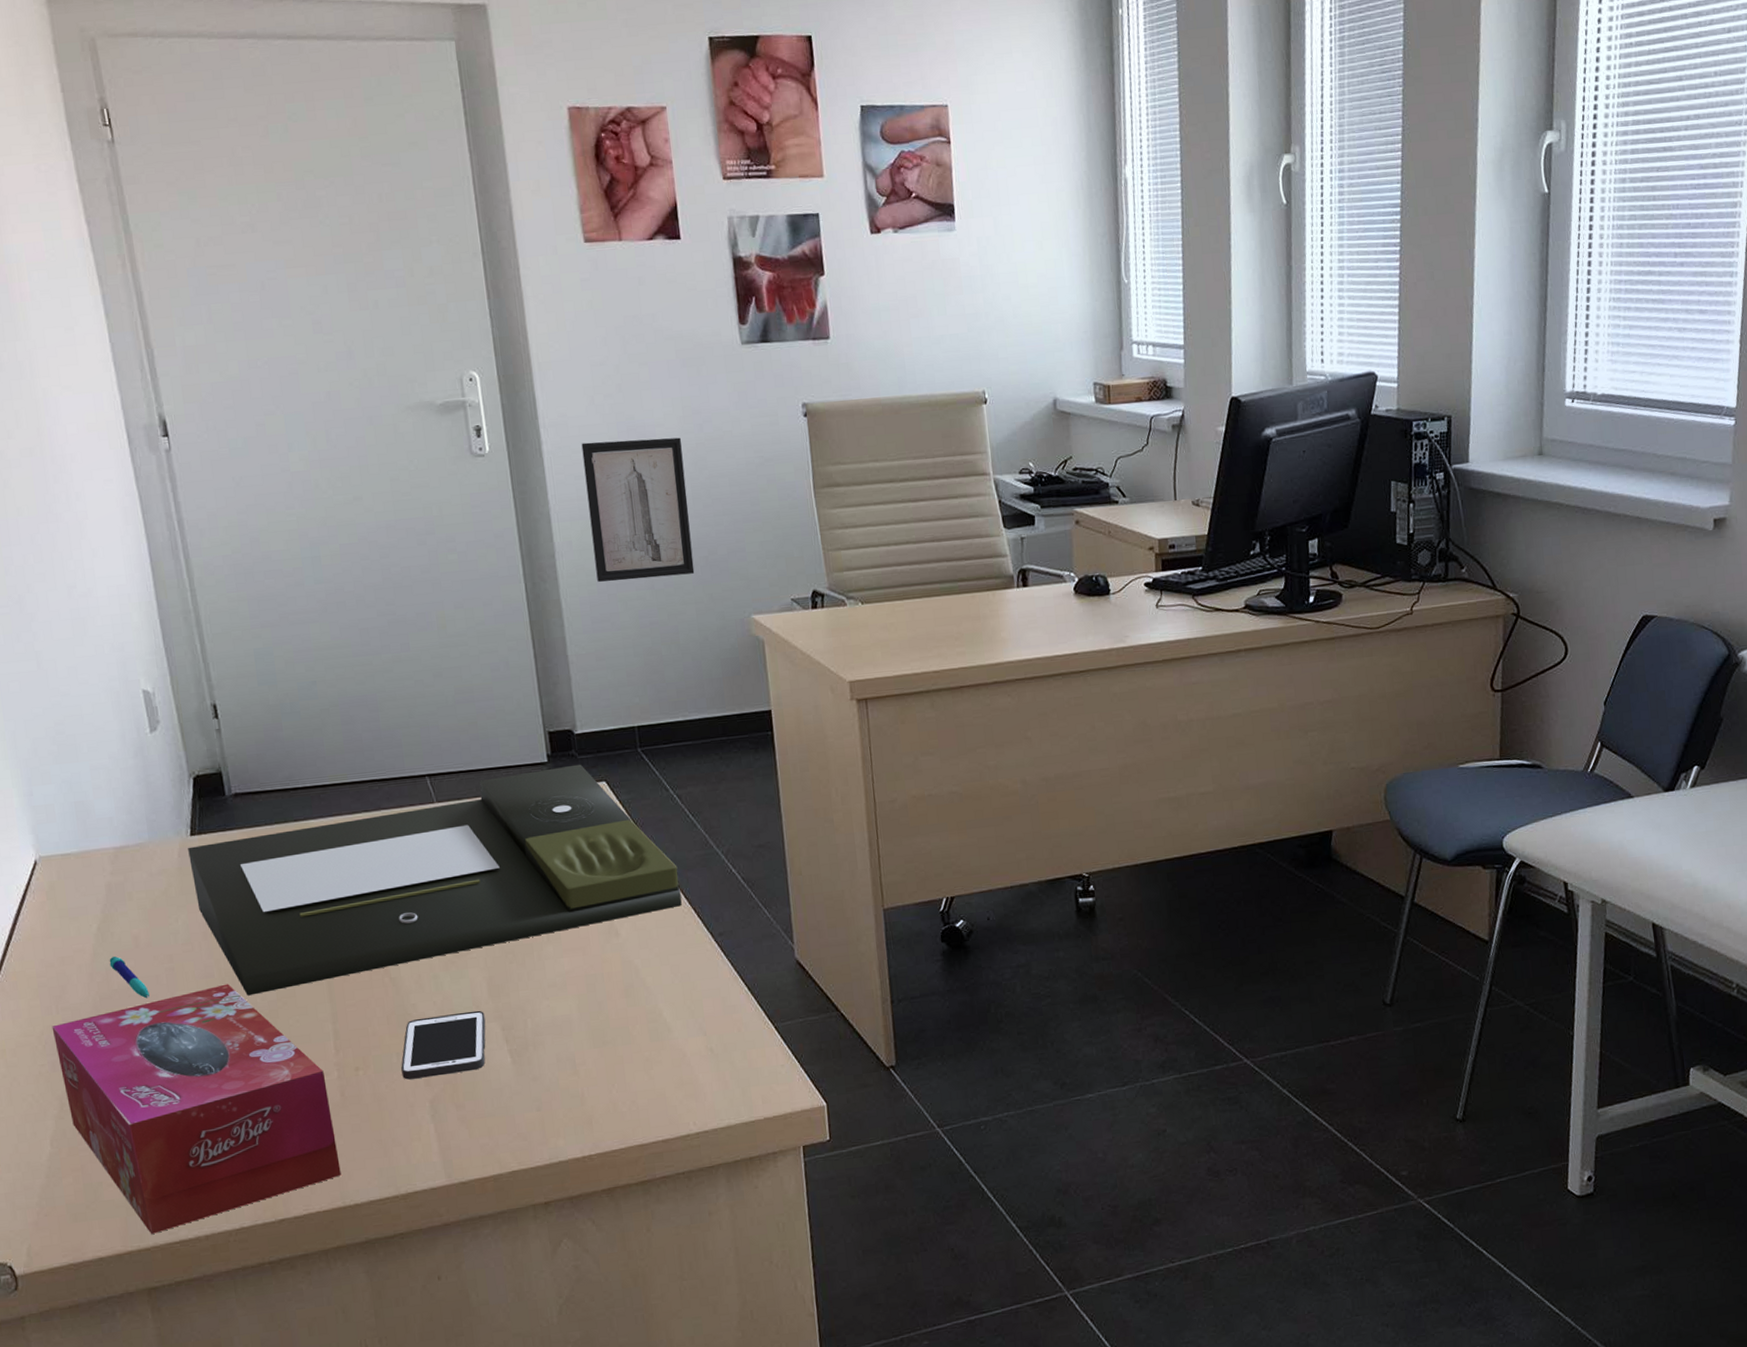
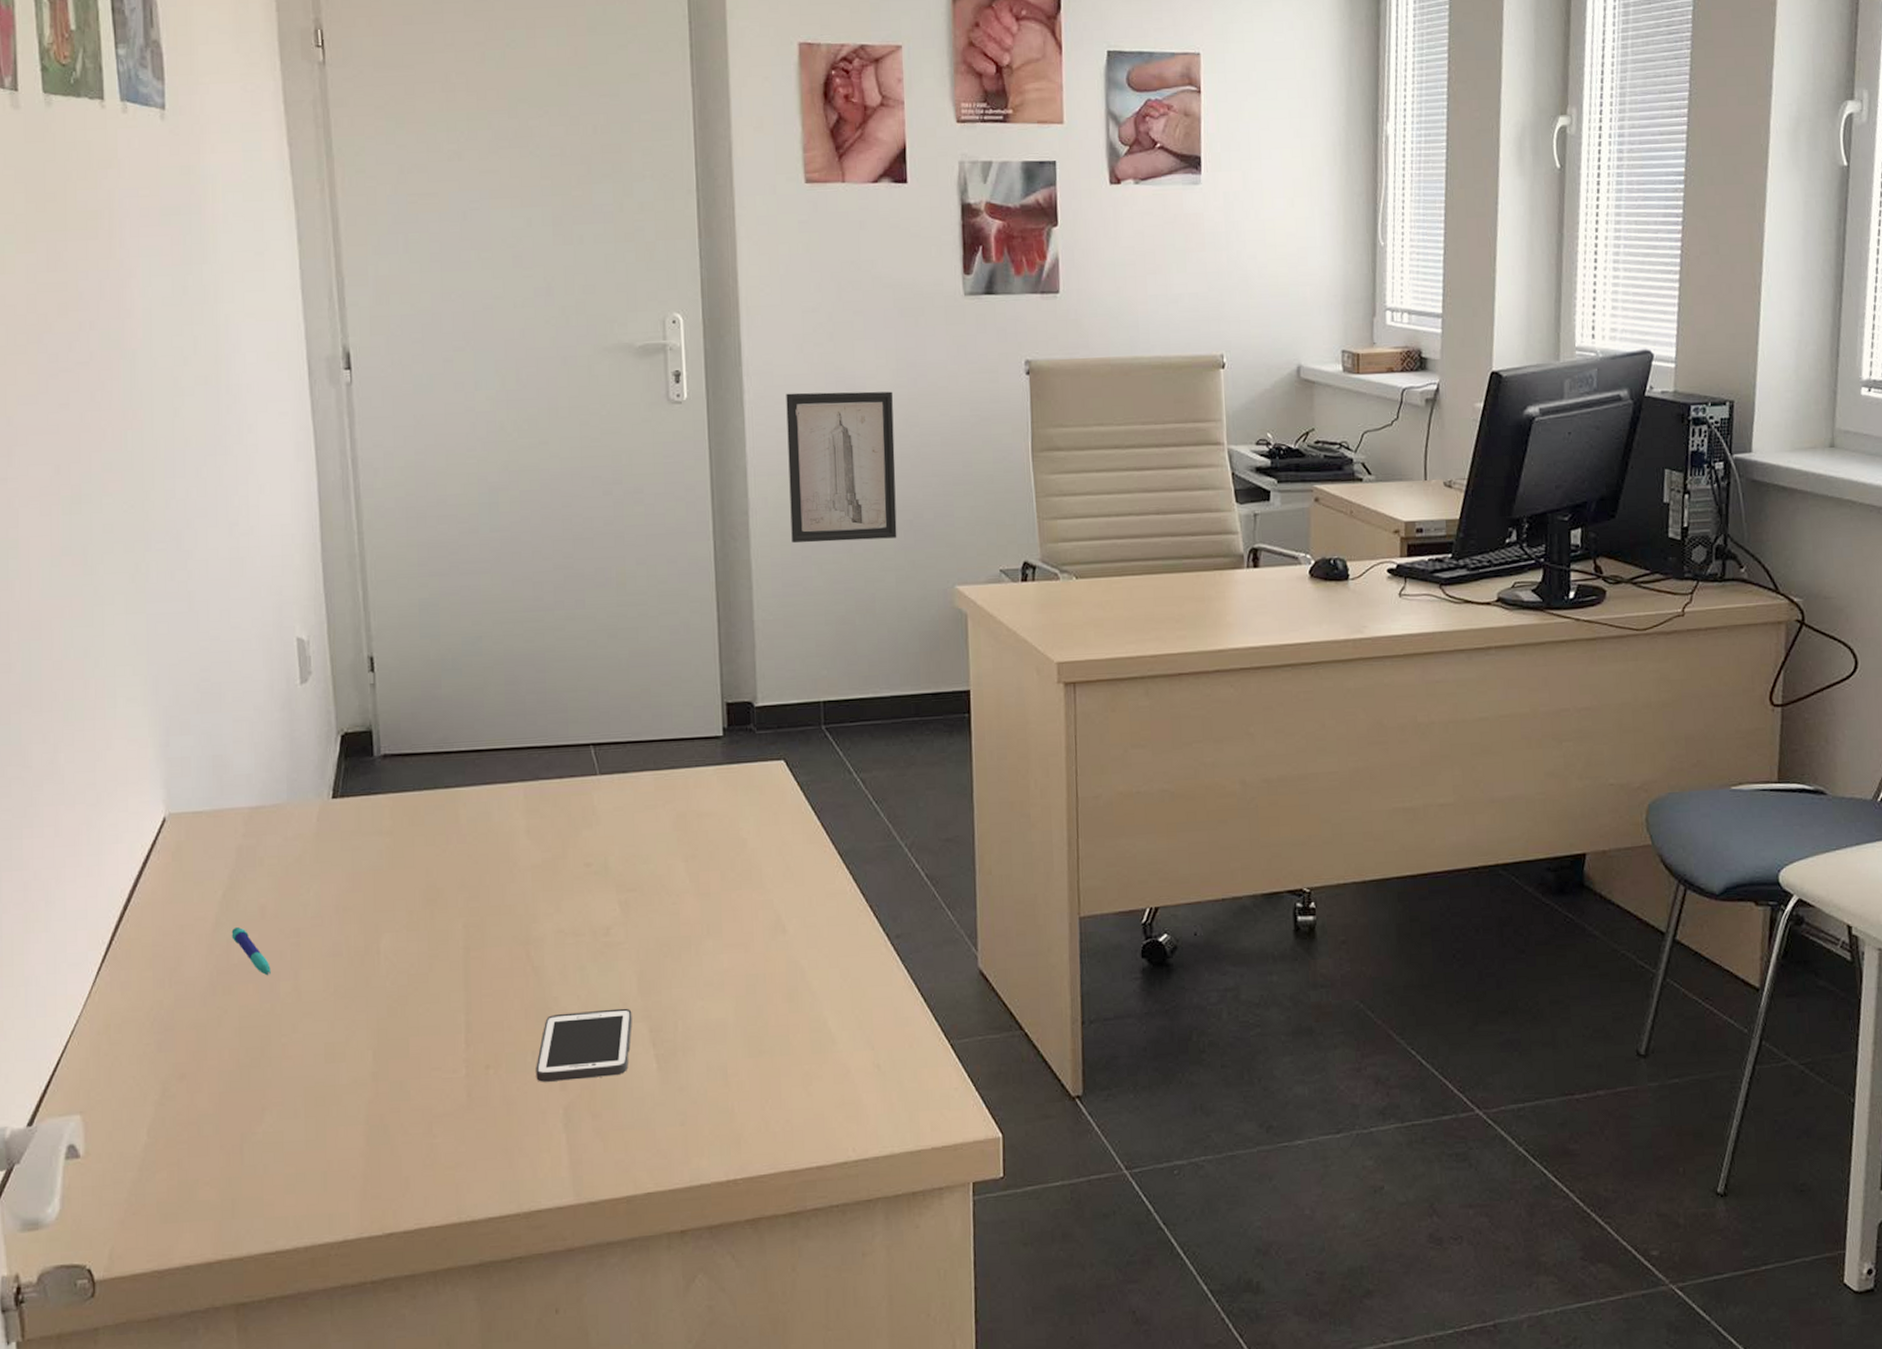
tissue box: present [51,984,341,1234] -> none [162,964,460,1242]
document tray: present [188,764,682,996] -> none [328,740,857,979]

